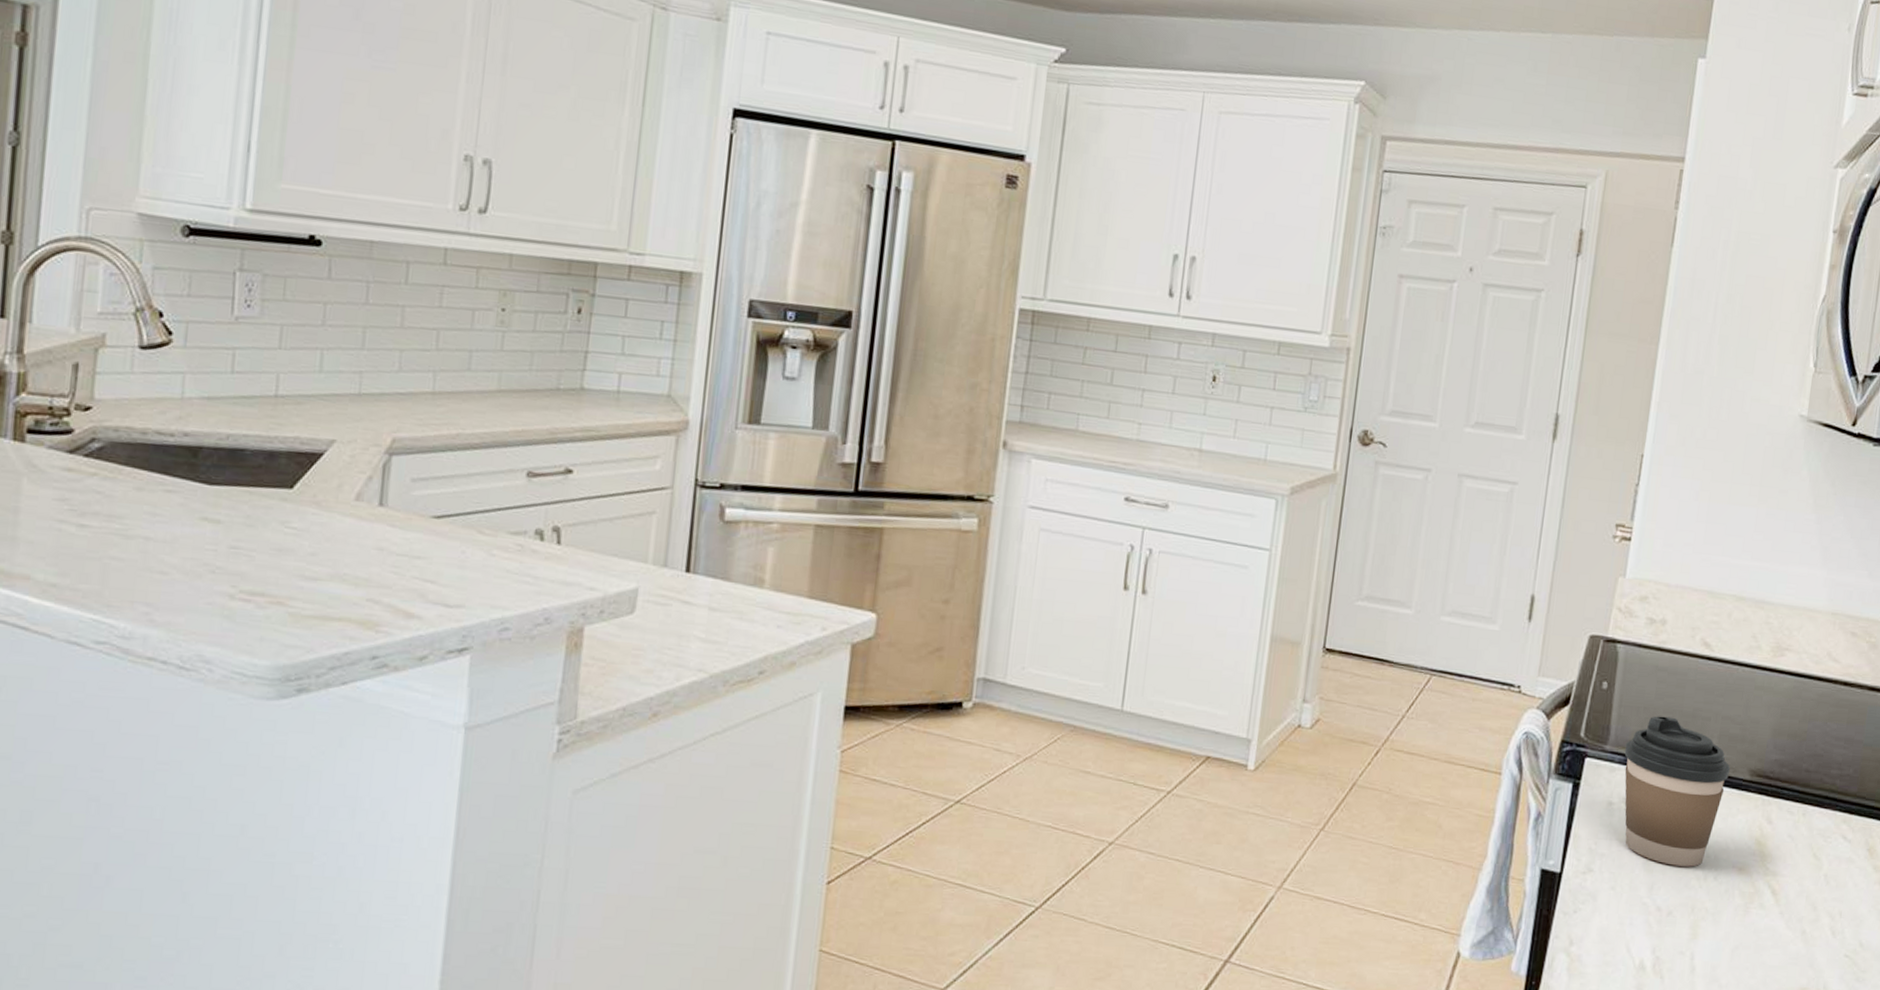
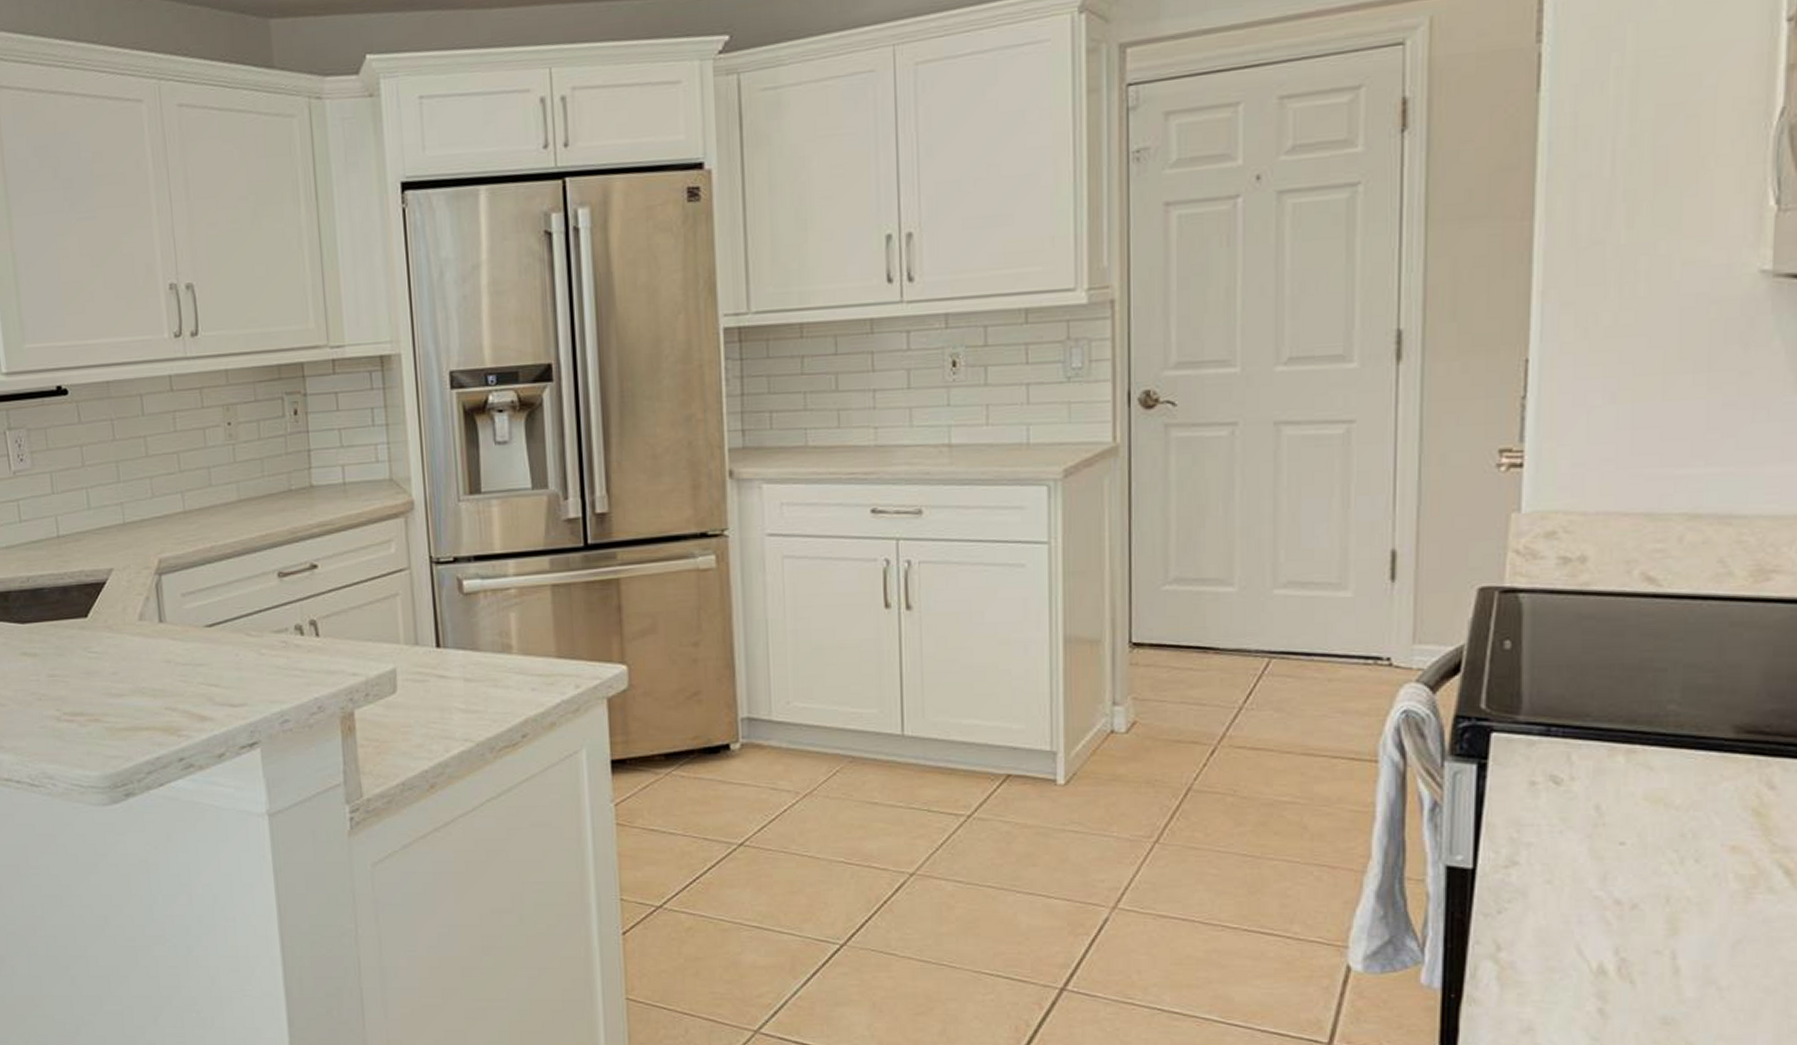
coffee cup: present [1624,716,1730,867] -> none [1545,673,1703,850]

